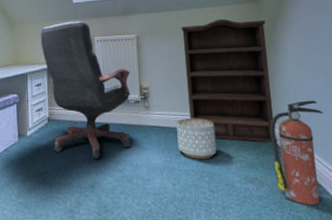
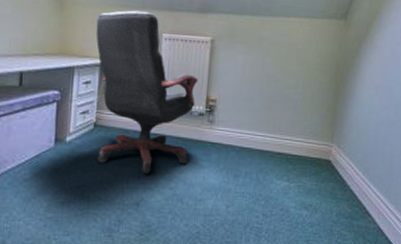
planter: present [176,118,217,159] -> none [238,137,280,182]
bookshelf: present [181,18,278,143] -> none [255,32,351,171]
fire extinguisher: present [270,100,323,205] -> none [330,130,387,233]

